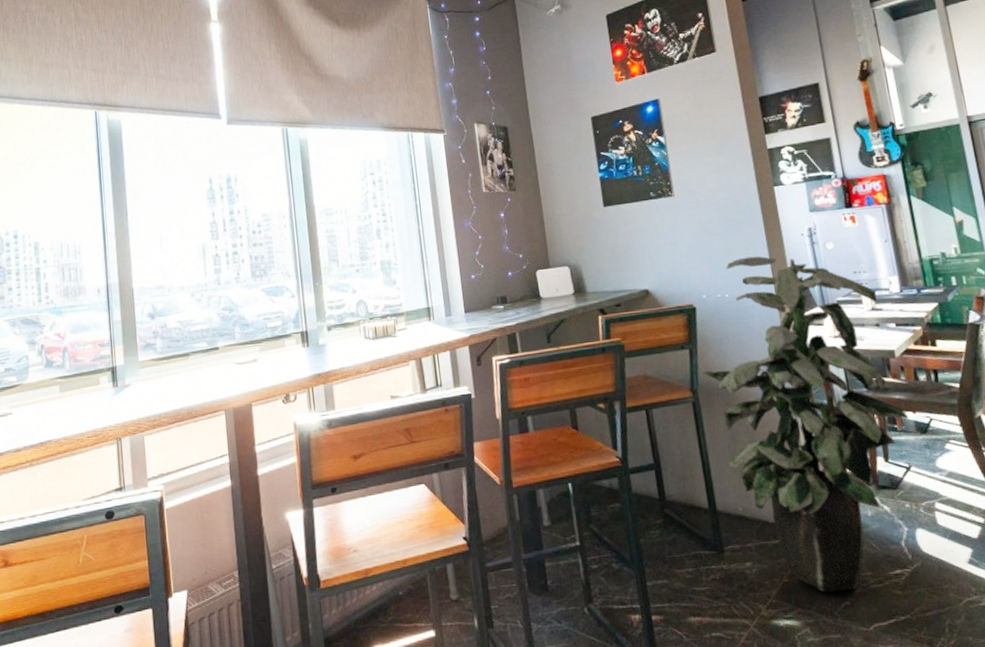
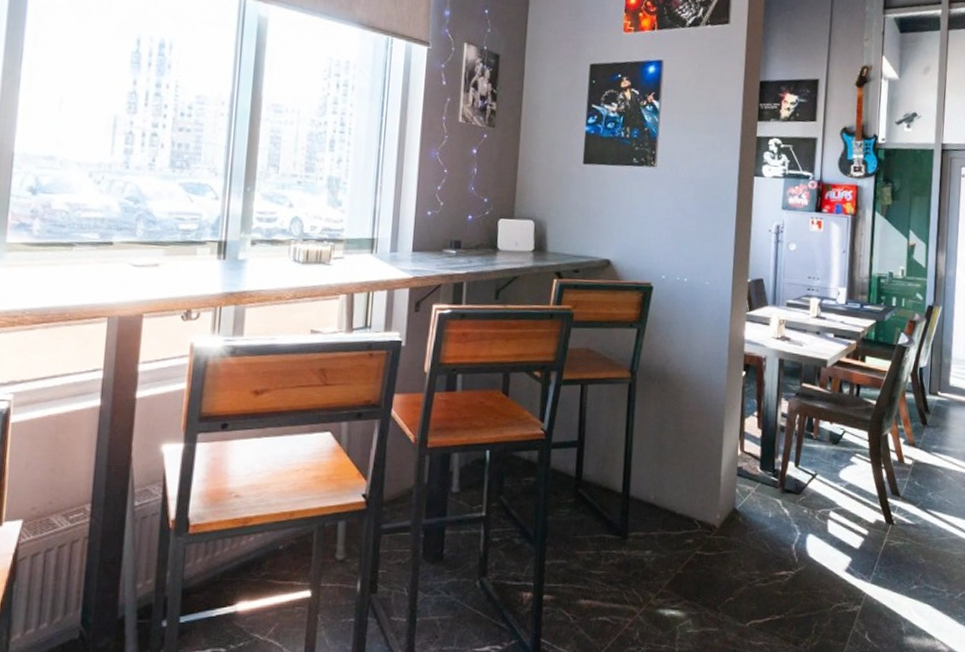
indoor plant: present [703,256,909,593] -> none [646,243,826,587]

